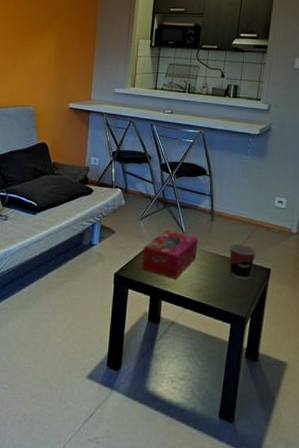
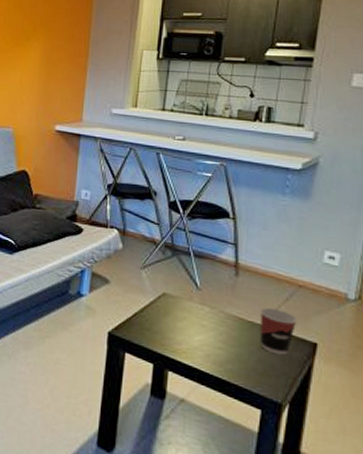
tissue box: present [141,230,198,279] -> none [142,283,217,346]

